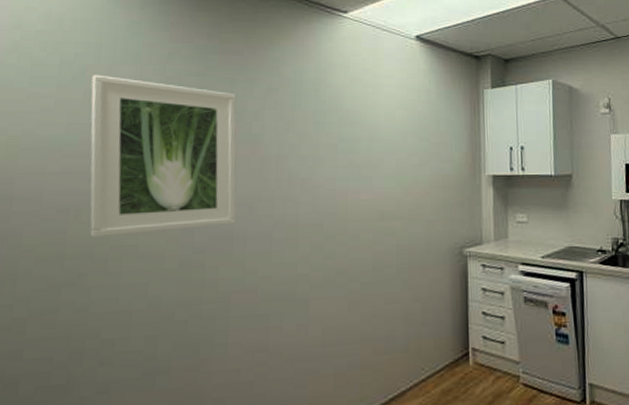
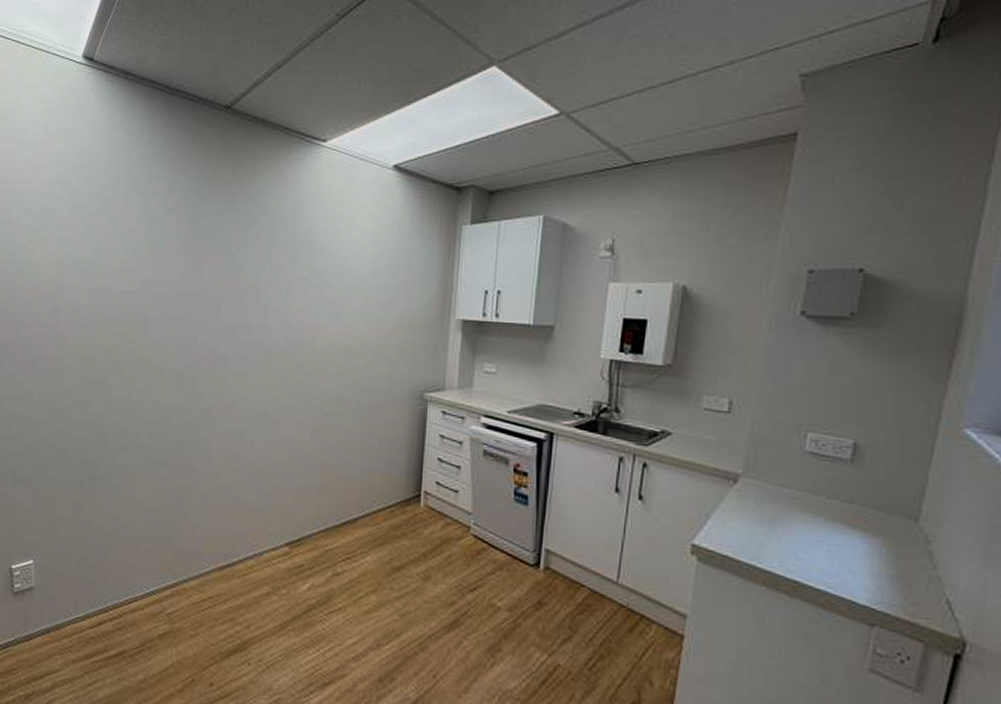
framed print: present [90,74,237,237] -> none [111,205,223,347]

